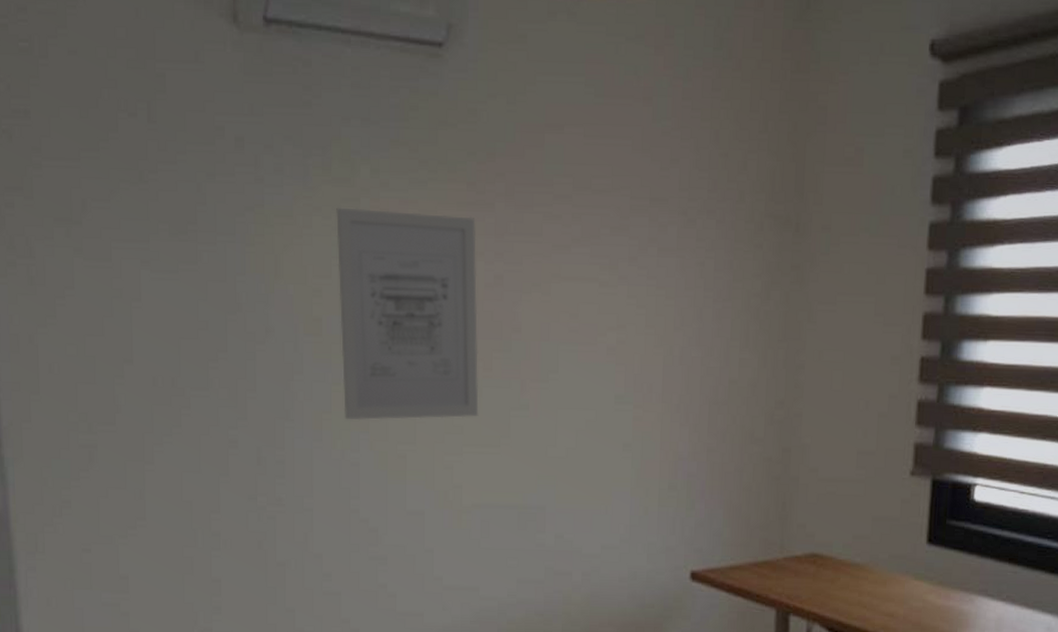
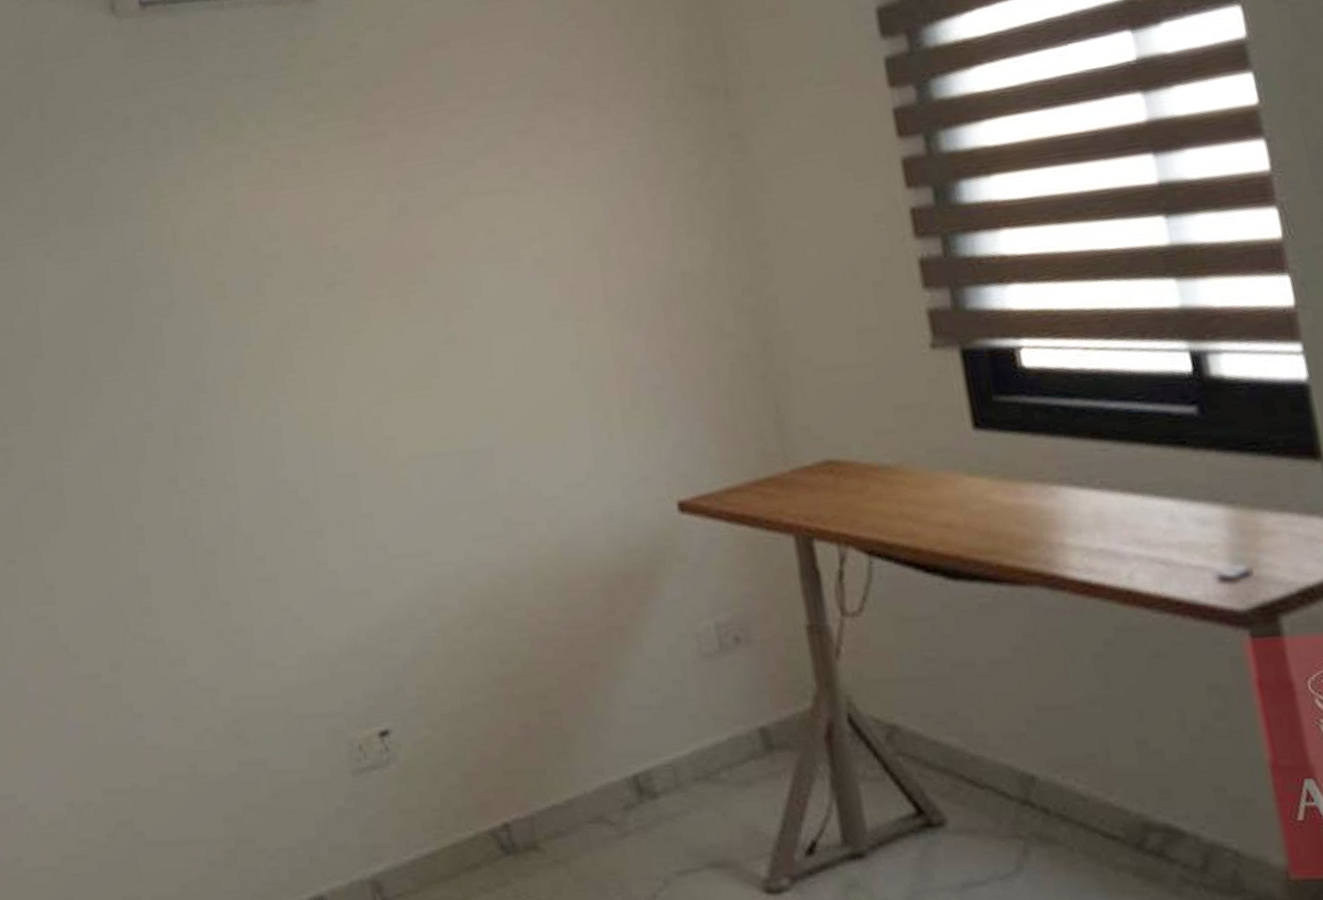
wall art: present [336,207,479,421] -> none [227,149,402,383]

